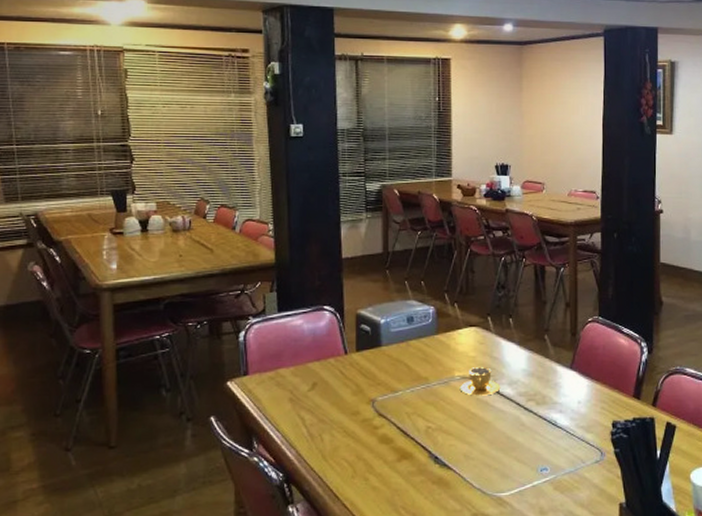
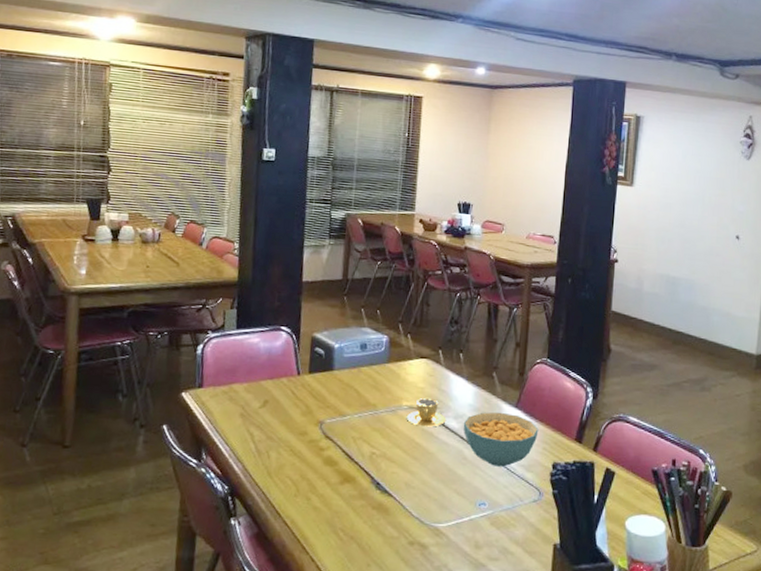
cereal bowl: none [518,374,595,430] -> present [463,411,539,467]

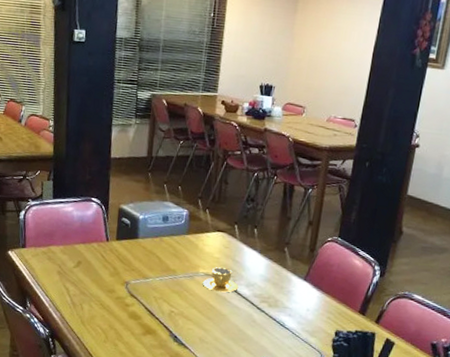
cereal bowl: present [463,411,539,467] -> none [254,282,325,331]

